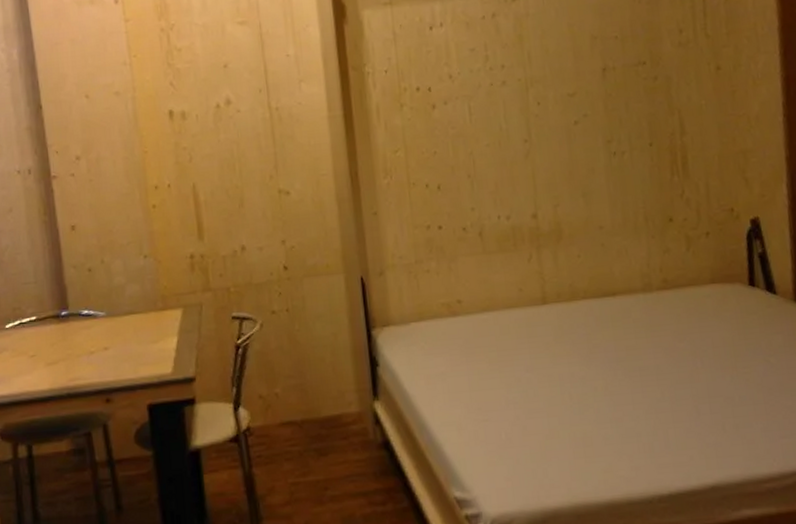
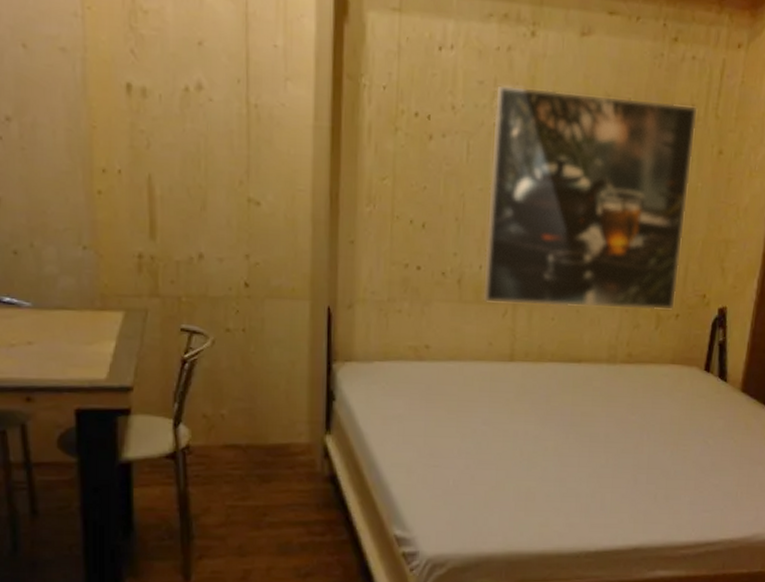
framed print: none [486,30,704,251] -> present [482,84,699,311]

